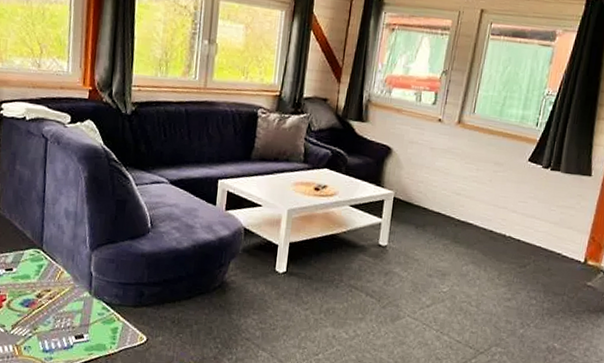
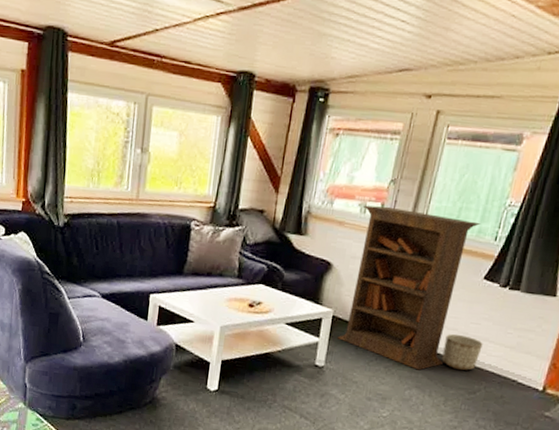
bookcase: none [398,94,524,247] -> present [337,205,481,370]
planter: none [494,212,530,246] -> present [442,334,483,370]

